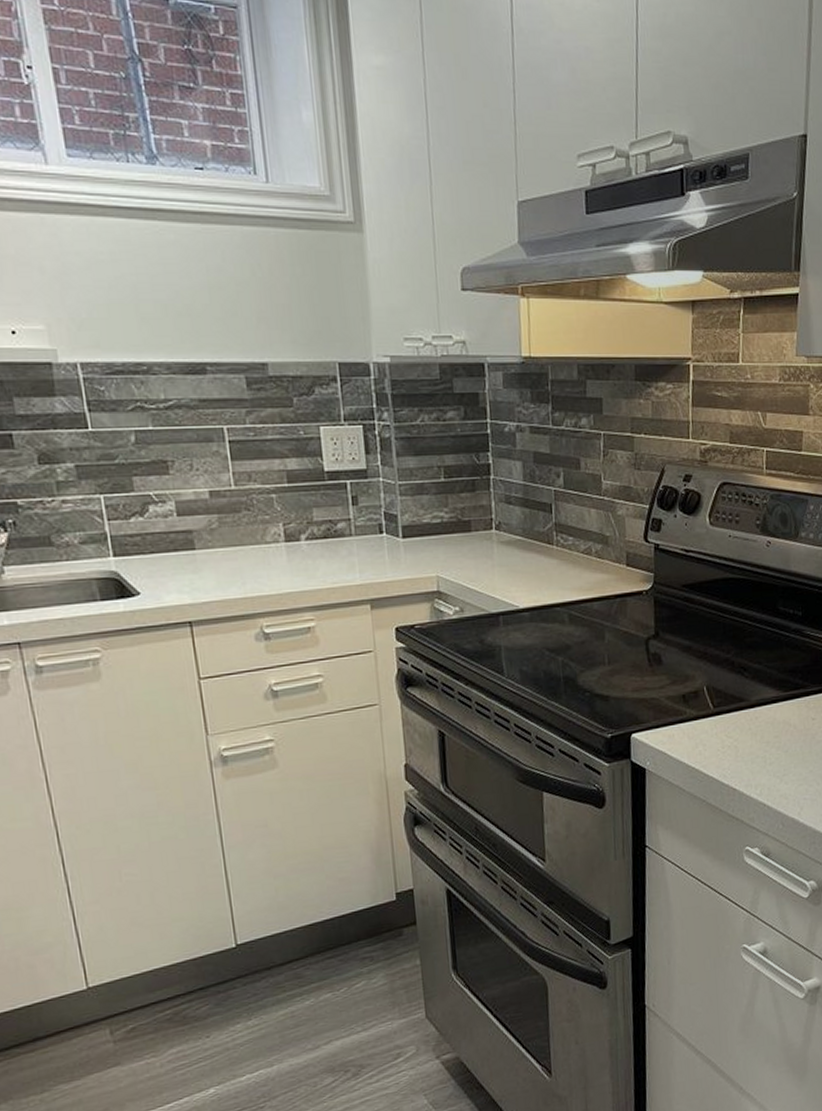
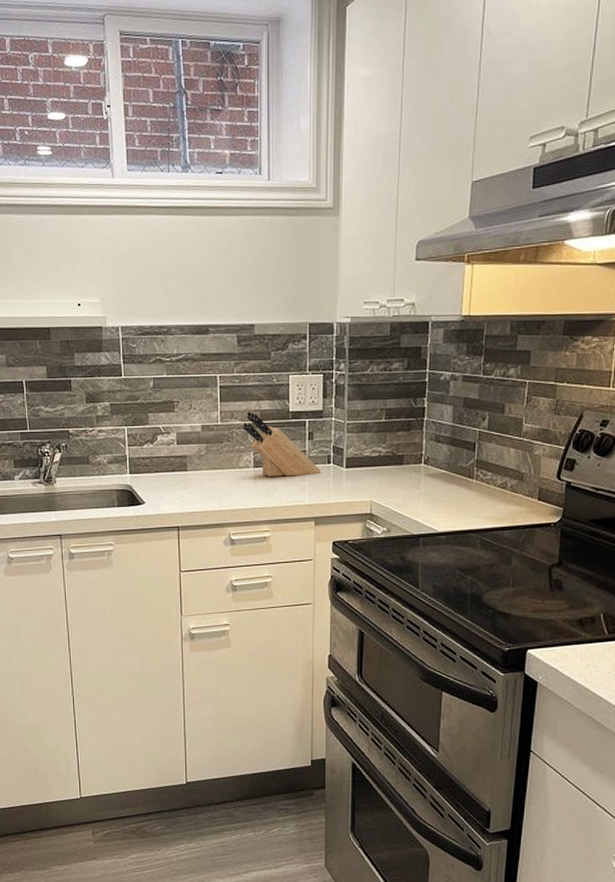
knife block: none [264,472,372,553] -> present [242,411,321,477]

